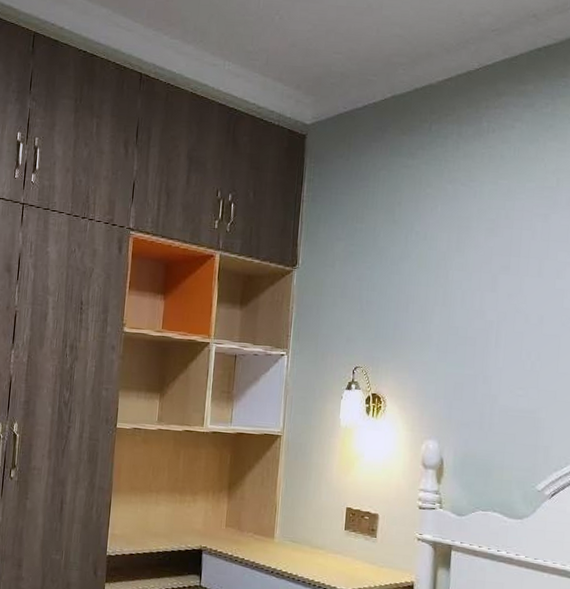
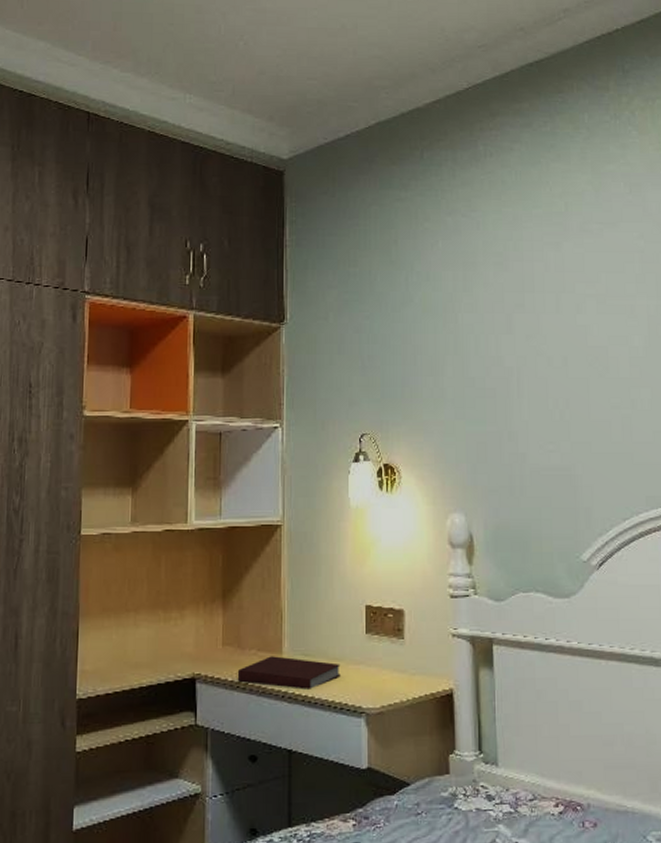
notebook: none [236,539,322,569] -> present [237,656,341,690]

